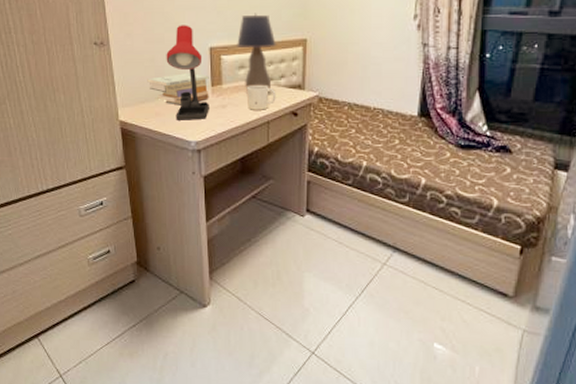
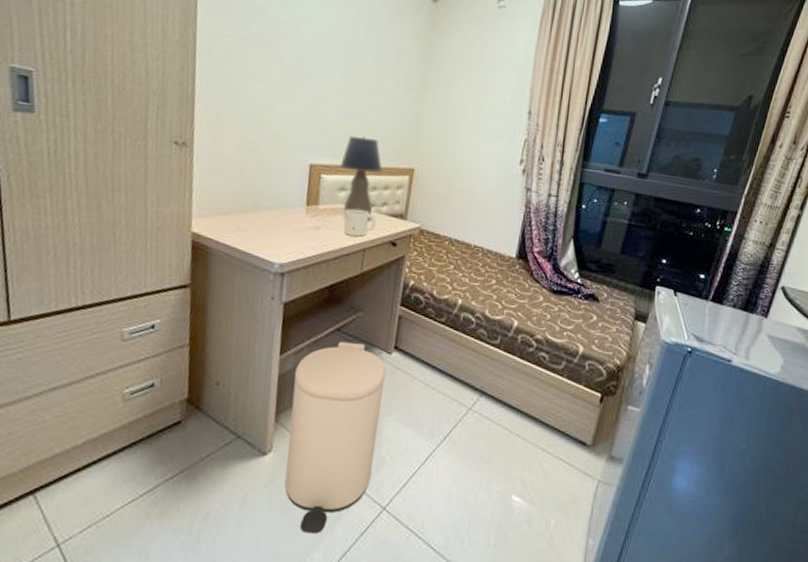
books: present [147,72,209,106] -> none [232,187,305,223]
desk lamp: present [166,25,209,120] -> none [258,136,301,240]
pedal bin: none [220,207,301,373] -> present [284,341,386,533]

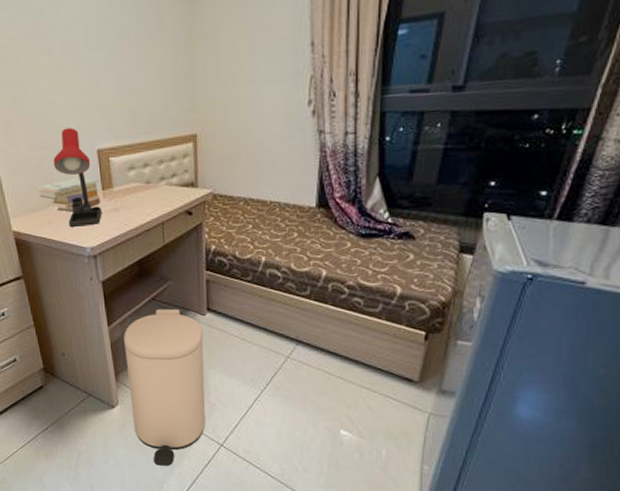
books: none [232,187,305,223] -> present [36,177,101,212]
desk lamp: none [258,136,301,240] -> present [53,127,102,227]
table lamp: present [340,135,384,222] -> none [125,110,167,196]
mug: present [343,209,376,237] -> none [138,185,169,212]

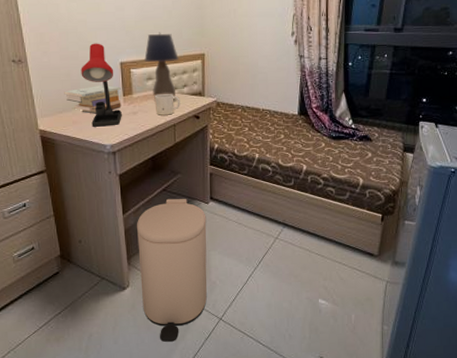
table lamp: none [125,110,167,196] -> present [144,32,180,102]
mug: none [138,185,169,212] -> present [154,93,180,115]

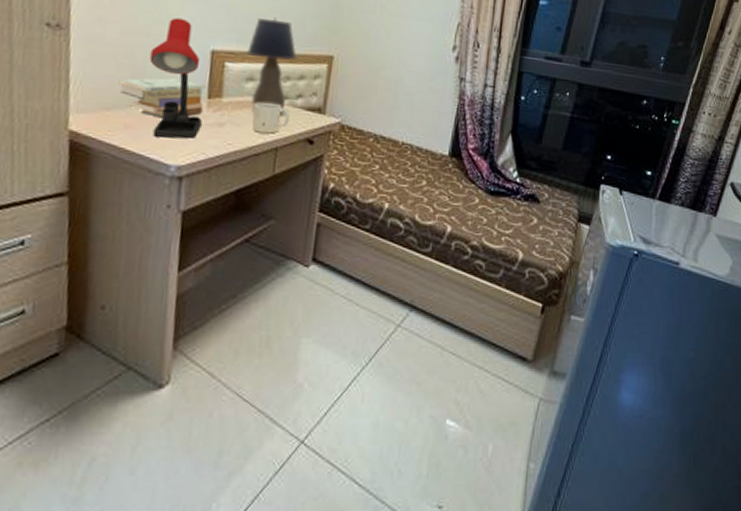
pedal bin: present [136,198,207,342] -> none [185,254,303,475]

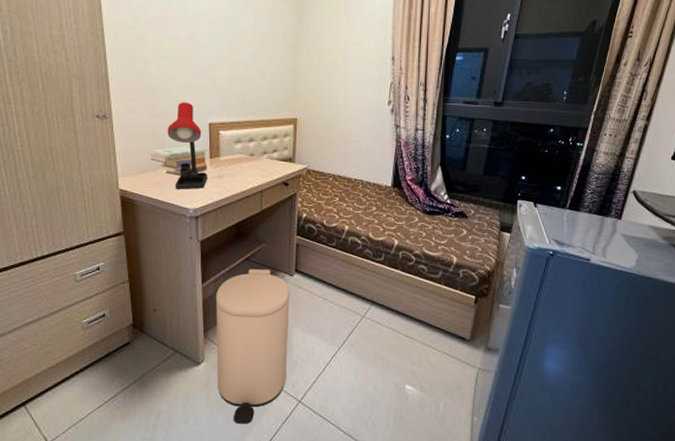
pedal bin: none [185,254,303,475] -> present [215,268,290,424]
table lamp: present [247,17,298,117] -> none [234,94,271,167]
mug: present [252,102,290,134] -> none [242,157,269,181]

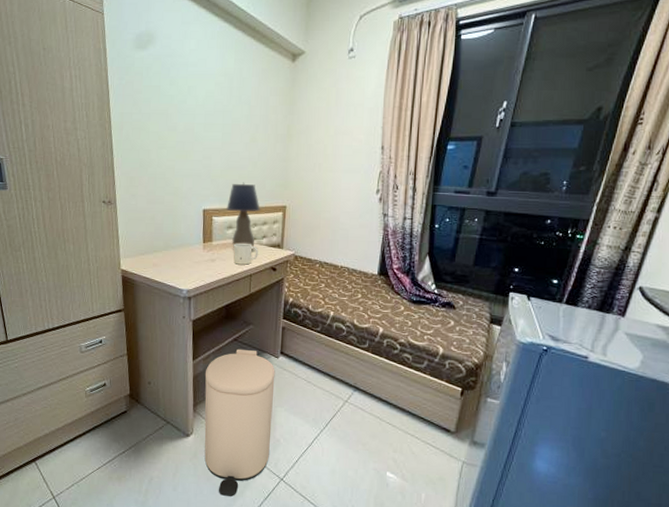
books: present [148,145,208,176] -> none [147,230,202,258]
desk lamp: present [167,102,207,189] -> none [165,189,200,271]
table lamp: none [234,94,271,167] -> present [227,182,261,252]
mug: none [242,157,269,181] -> present [233,242,258,265]

